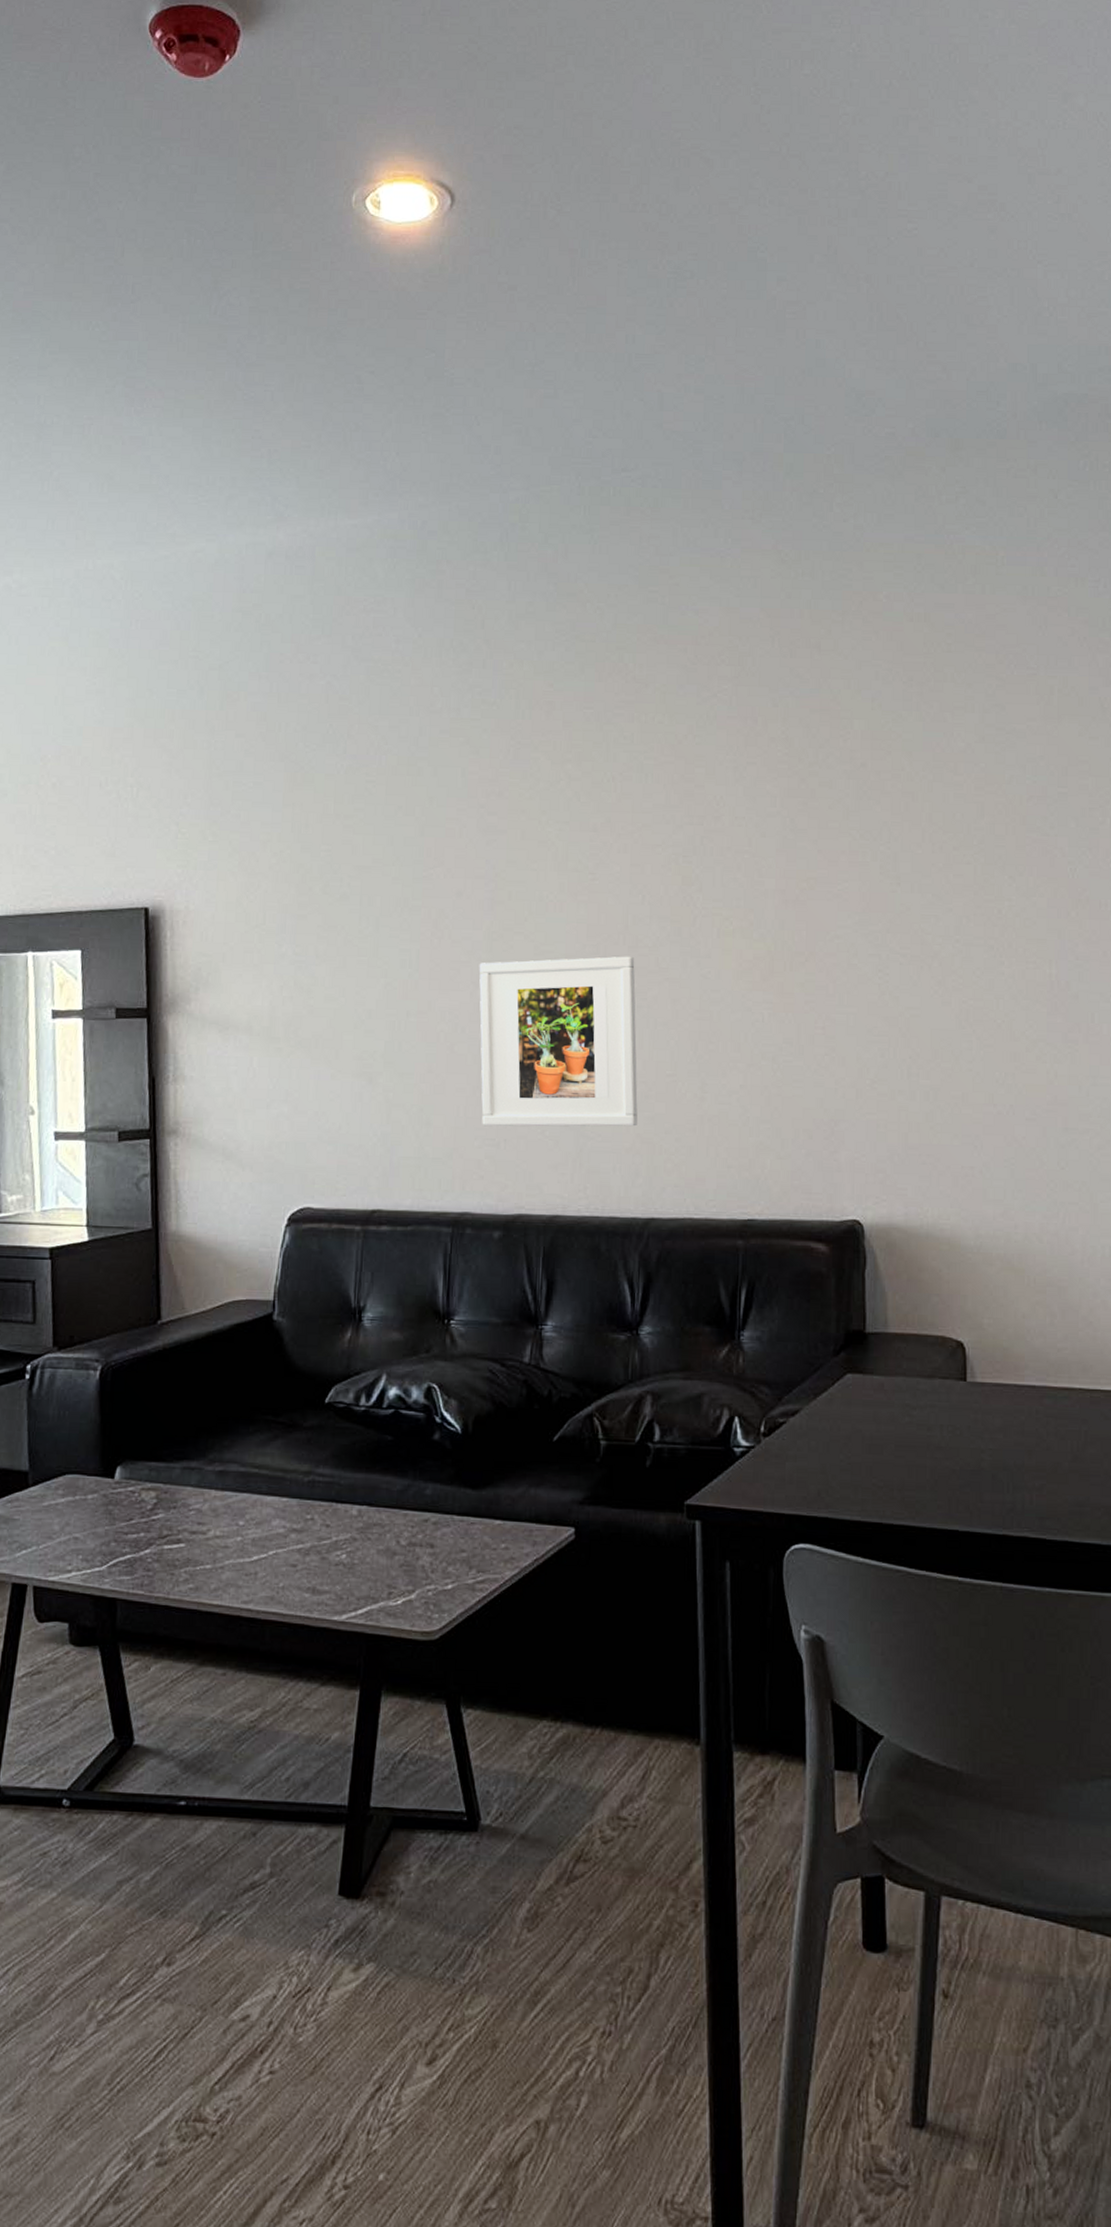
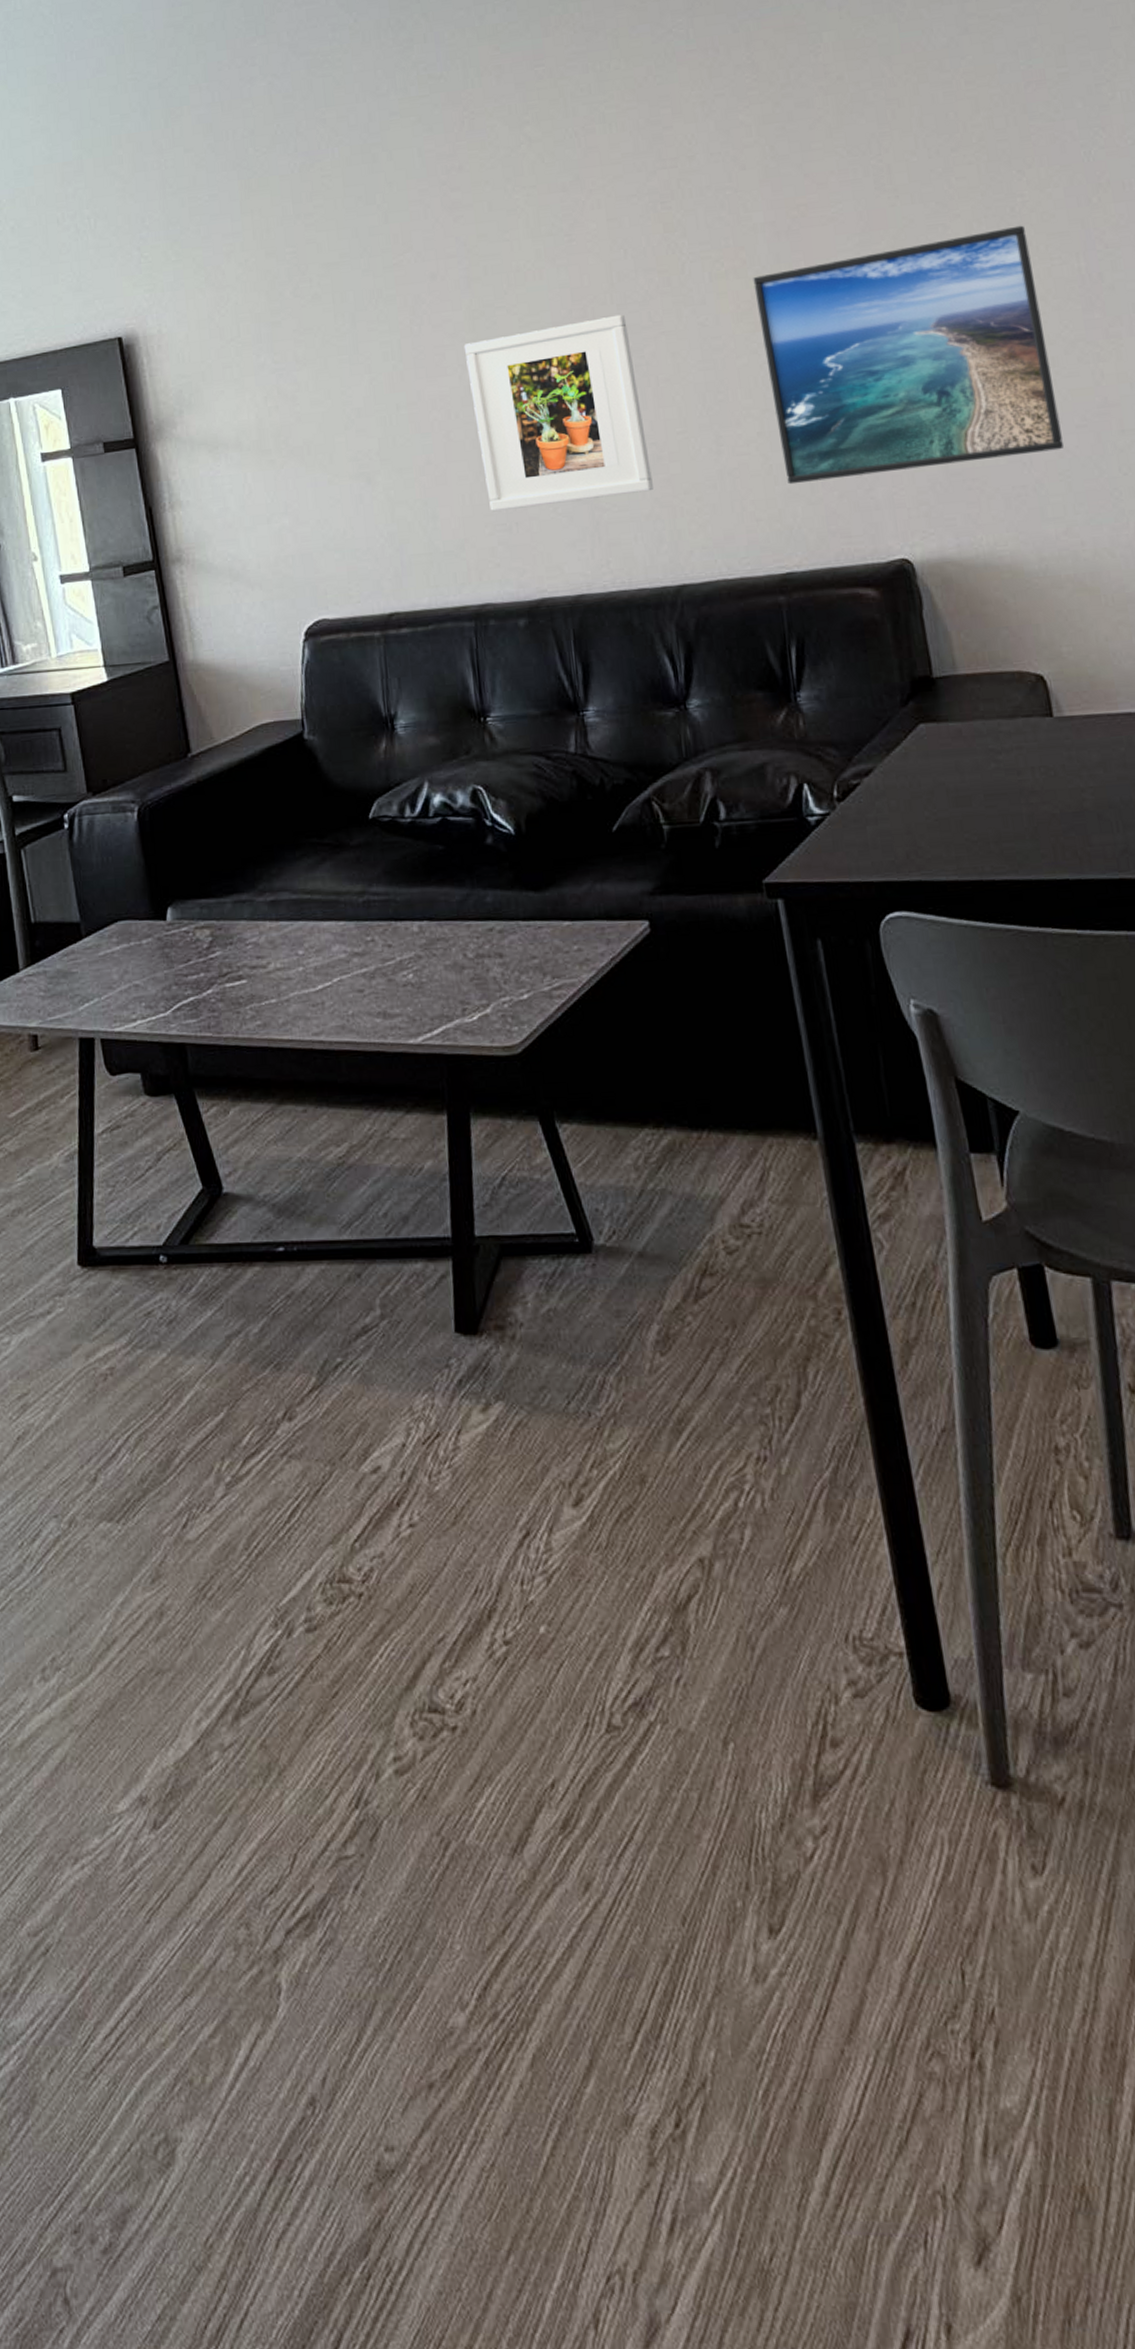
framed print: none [757,927,1012,1139] -> present [753,225,1064,485]

